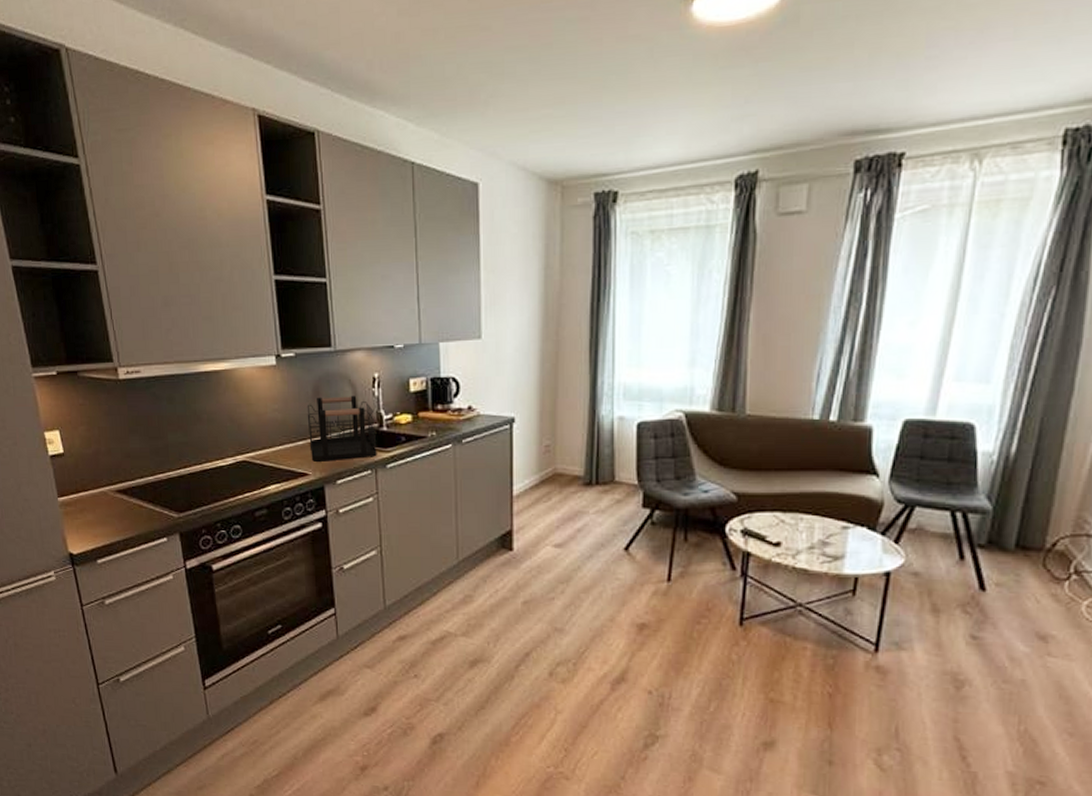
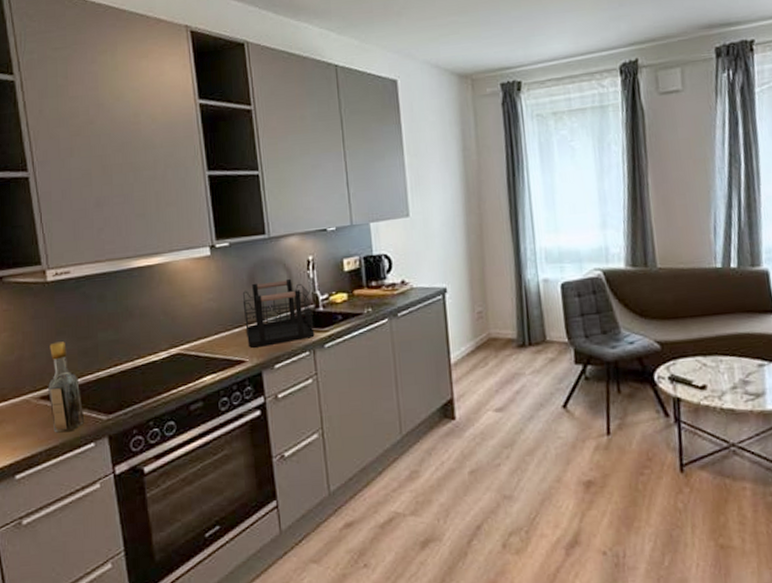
bottle: none [123,439,158,526] -> present [48,341,85,433]

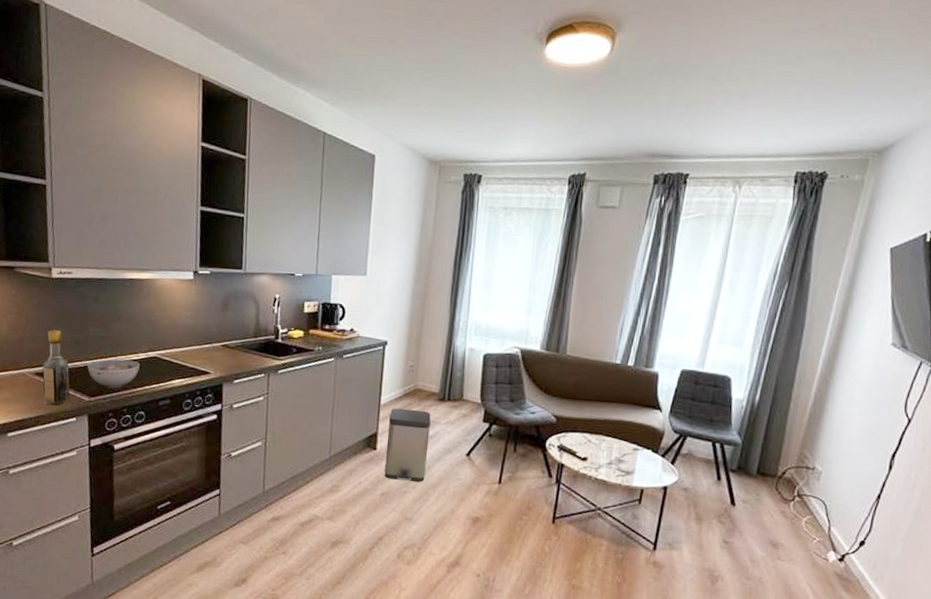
bowl: none [101,362,162,400] -> present [87,359,140,389]
dish rack: present [242,278,315,348] -> none [214,309,273,364]
pedal bin: none [463,362,519,452] -> present [384,408,431,482]

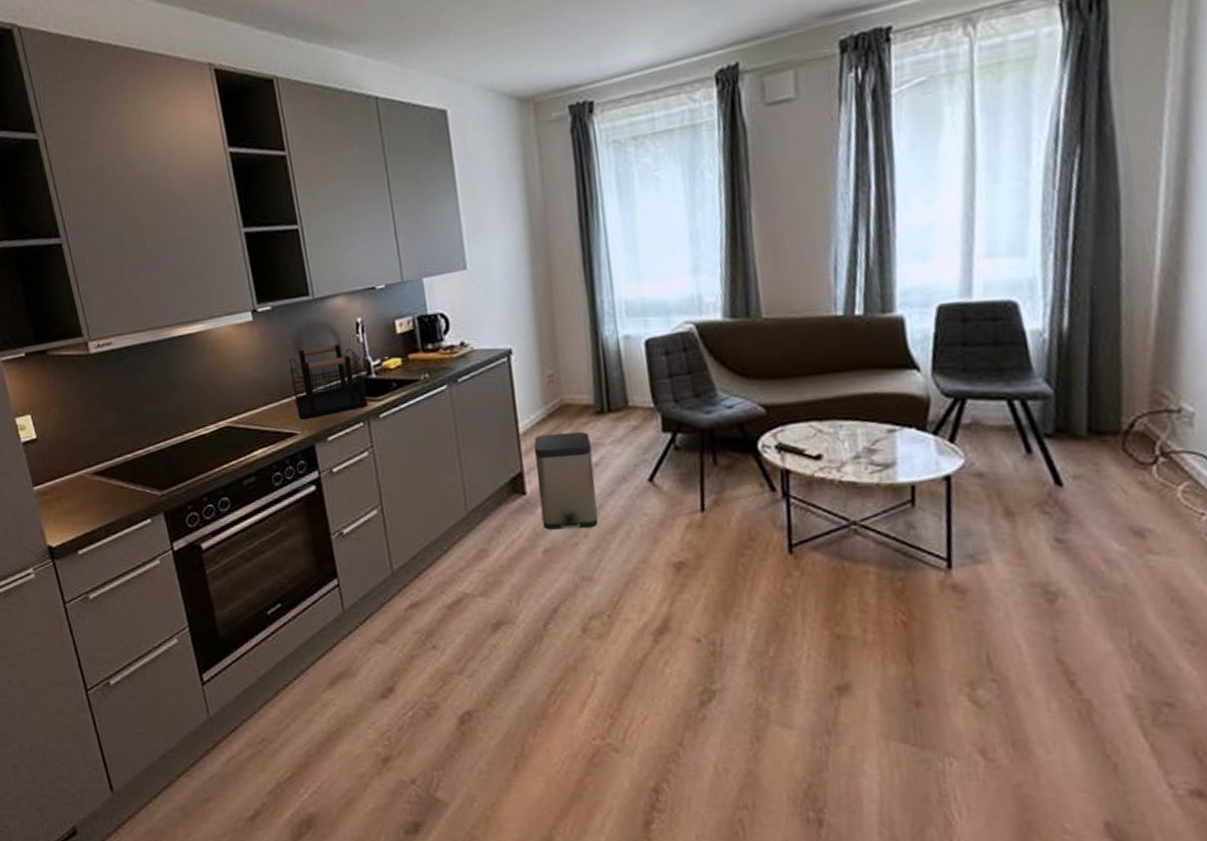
bottle: present [42,329,70,406] -> none [98,415,140,509]
bowl: present [87,359,140,389] -> none [151,436,212,476]
dish rack: none [214,309,273,364] -> present [288,343,368,420]

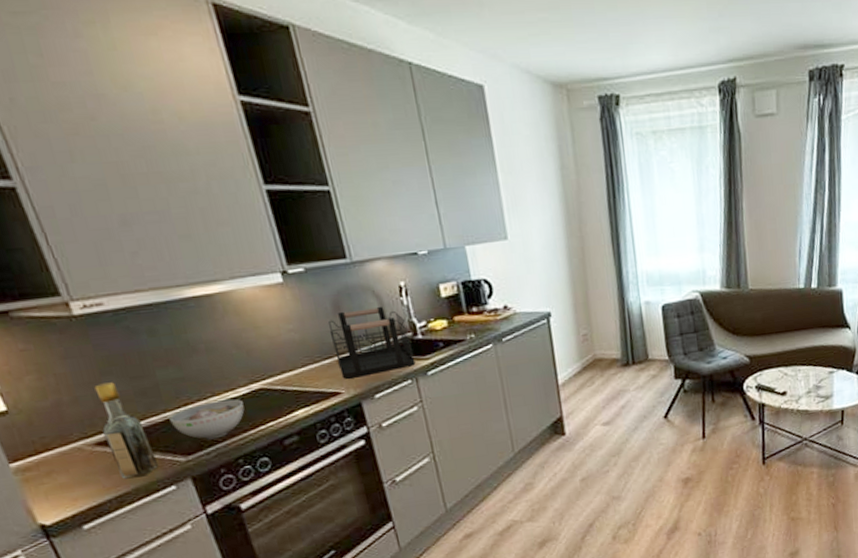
bottle: none [98,415,140,509] -> present [94,382,159,479]
bowl: none [151,436,212,476] -> present [169,399,245,440]
pedal bin: present [533,431,598,530] -> none [571,381,625,462]

